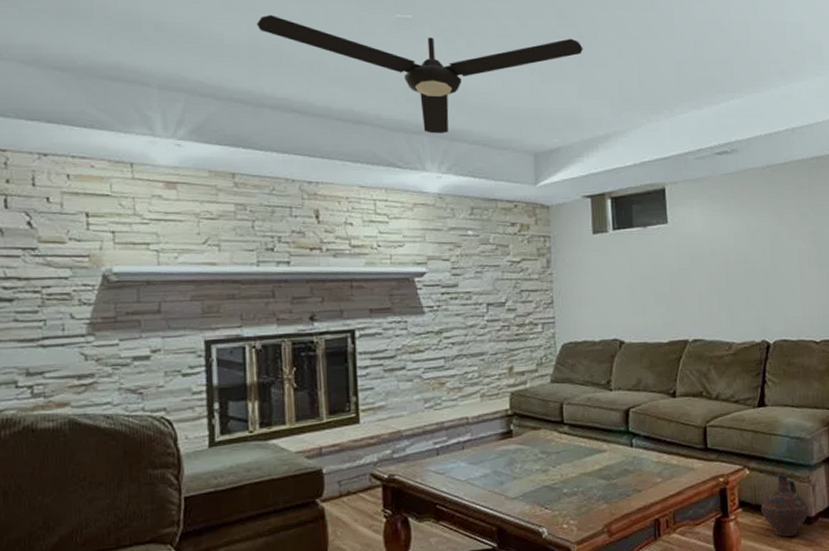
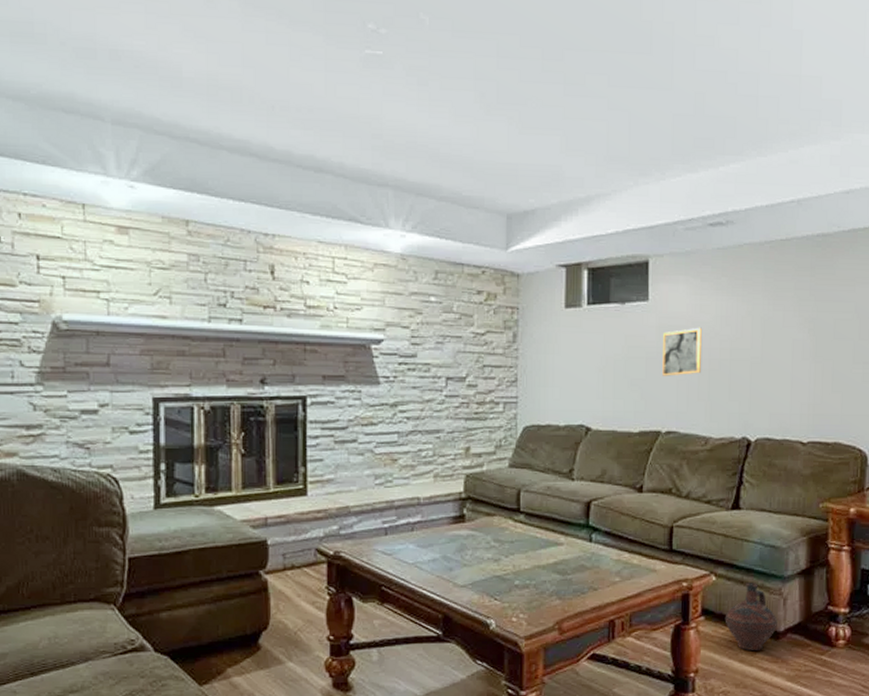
ceiling fan: present [256,14,583,134] -> none [216,45,569,187]
wall art: none [683,244,721,290] -> present [662,327,702,376]

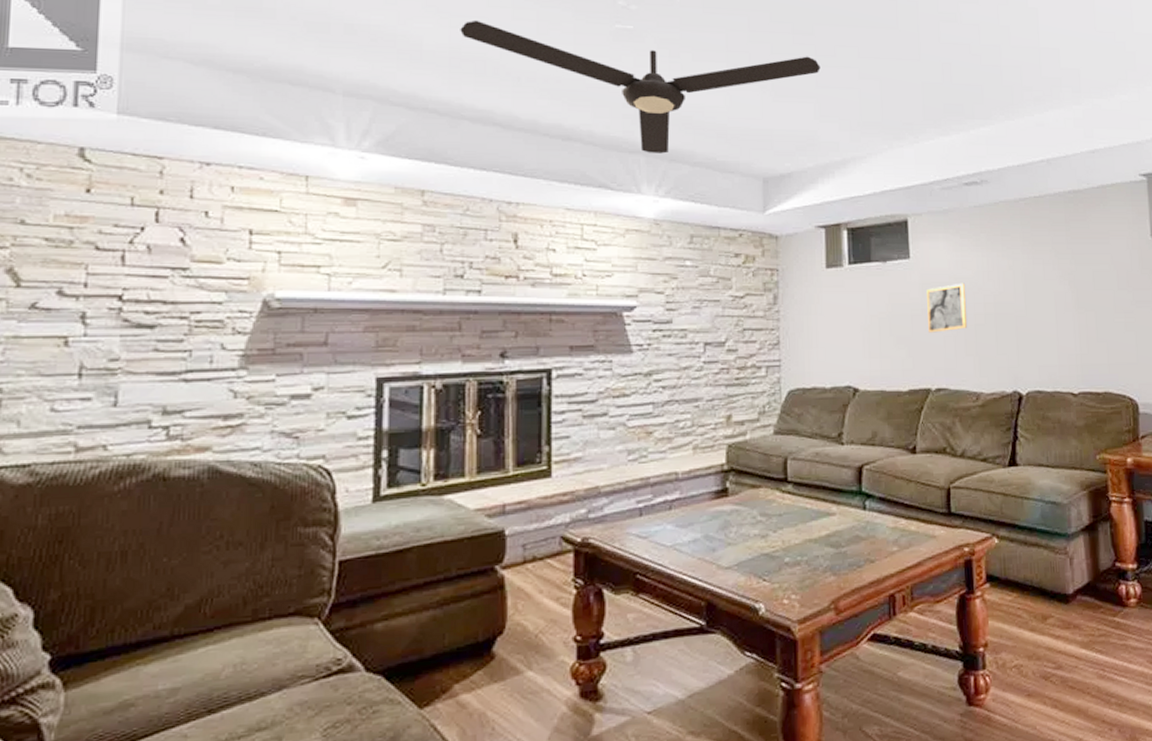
ceiling fan: none [216,45,569,187] -> present [460,19,821,154]
ceramic jug: present [725,583,778,650] -> none [1011,543,1066,618]

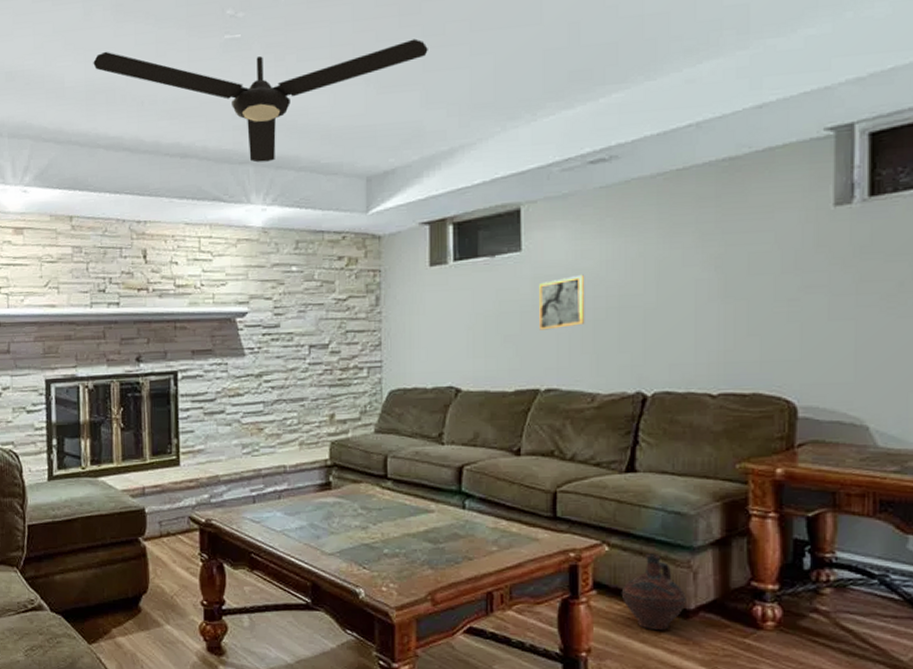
ceramic jug: none [1011,543,1066,618] -> present [621,554,686,630]

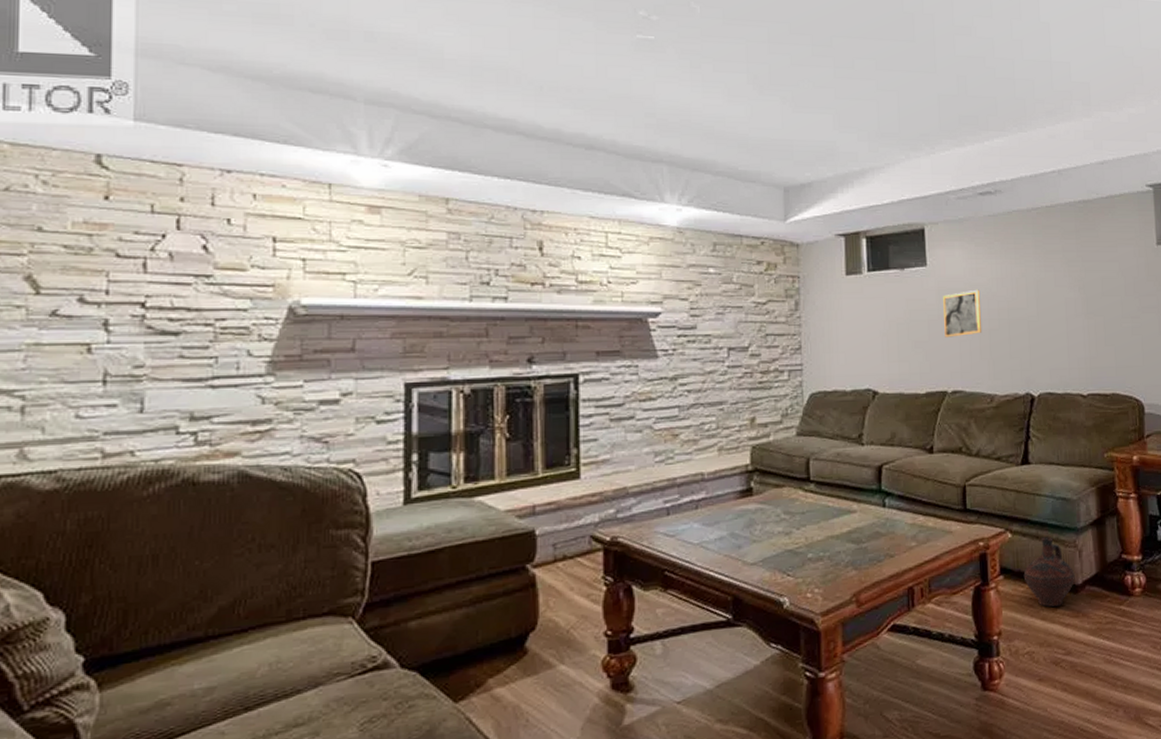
ceiling fan: present [93,38,428,163] -> none [481,28,839,163]

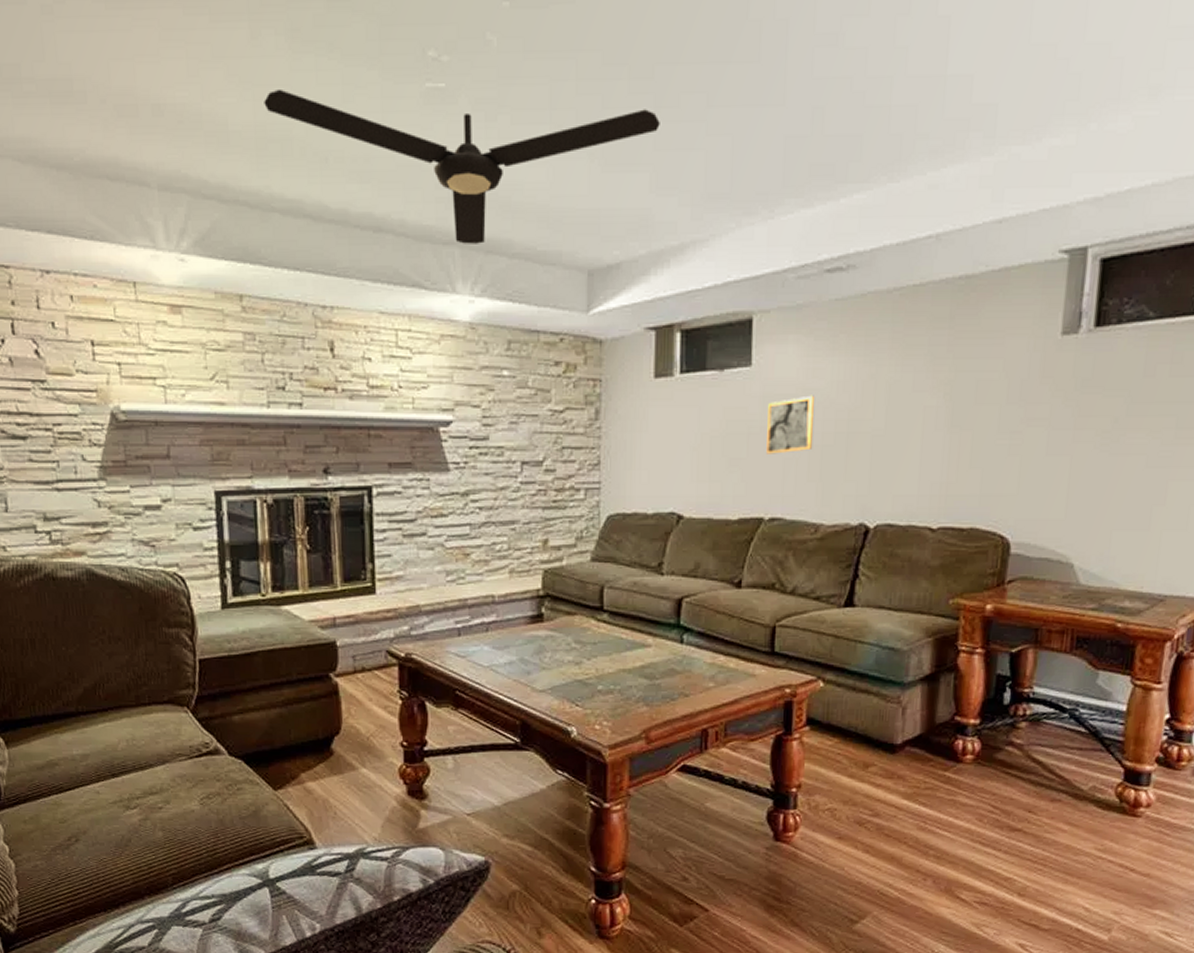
ceiling fan: none [481,28,839,163] -> present [264,88,660,244]
ceramic jug: present [1023,536,1075,607] -> none [833,689,894,764]

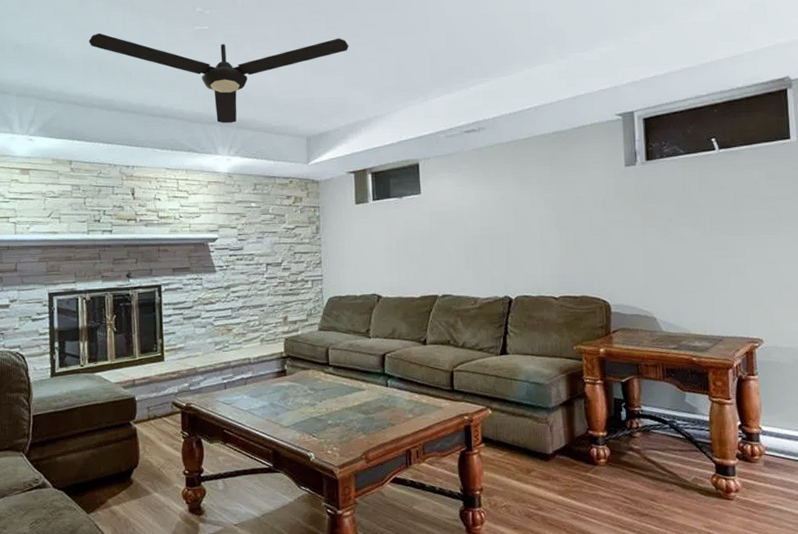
wall art: present [766,395,814,454] -> none [434,211,468,252]

